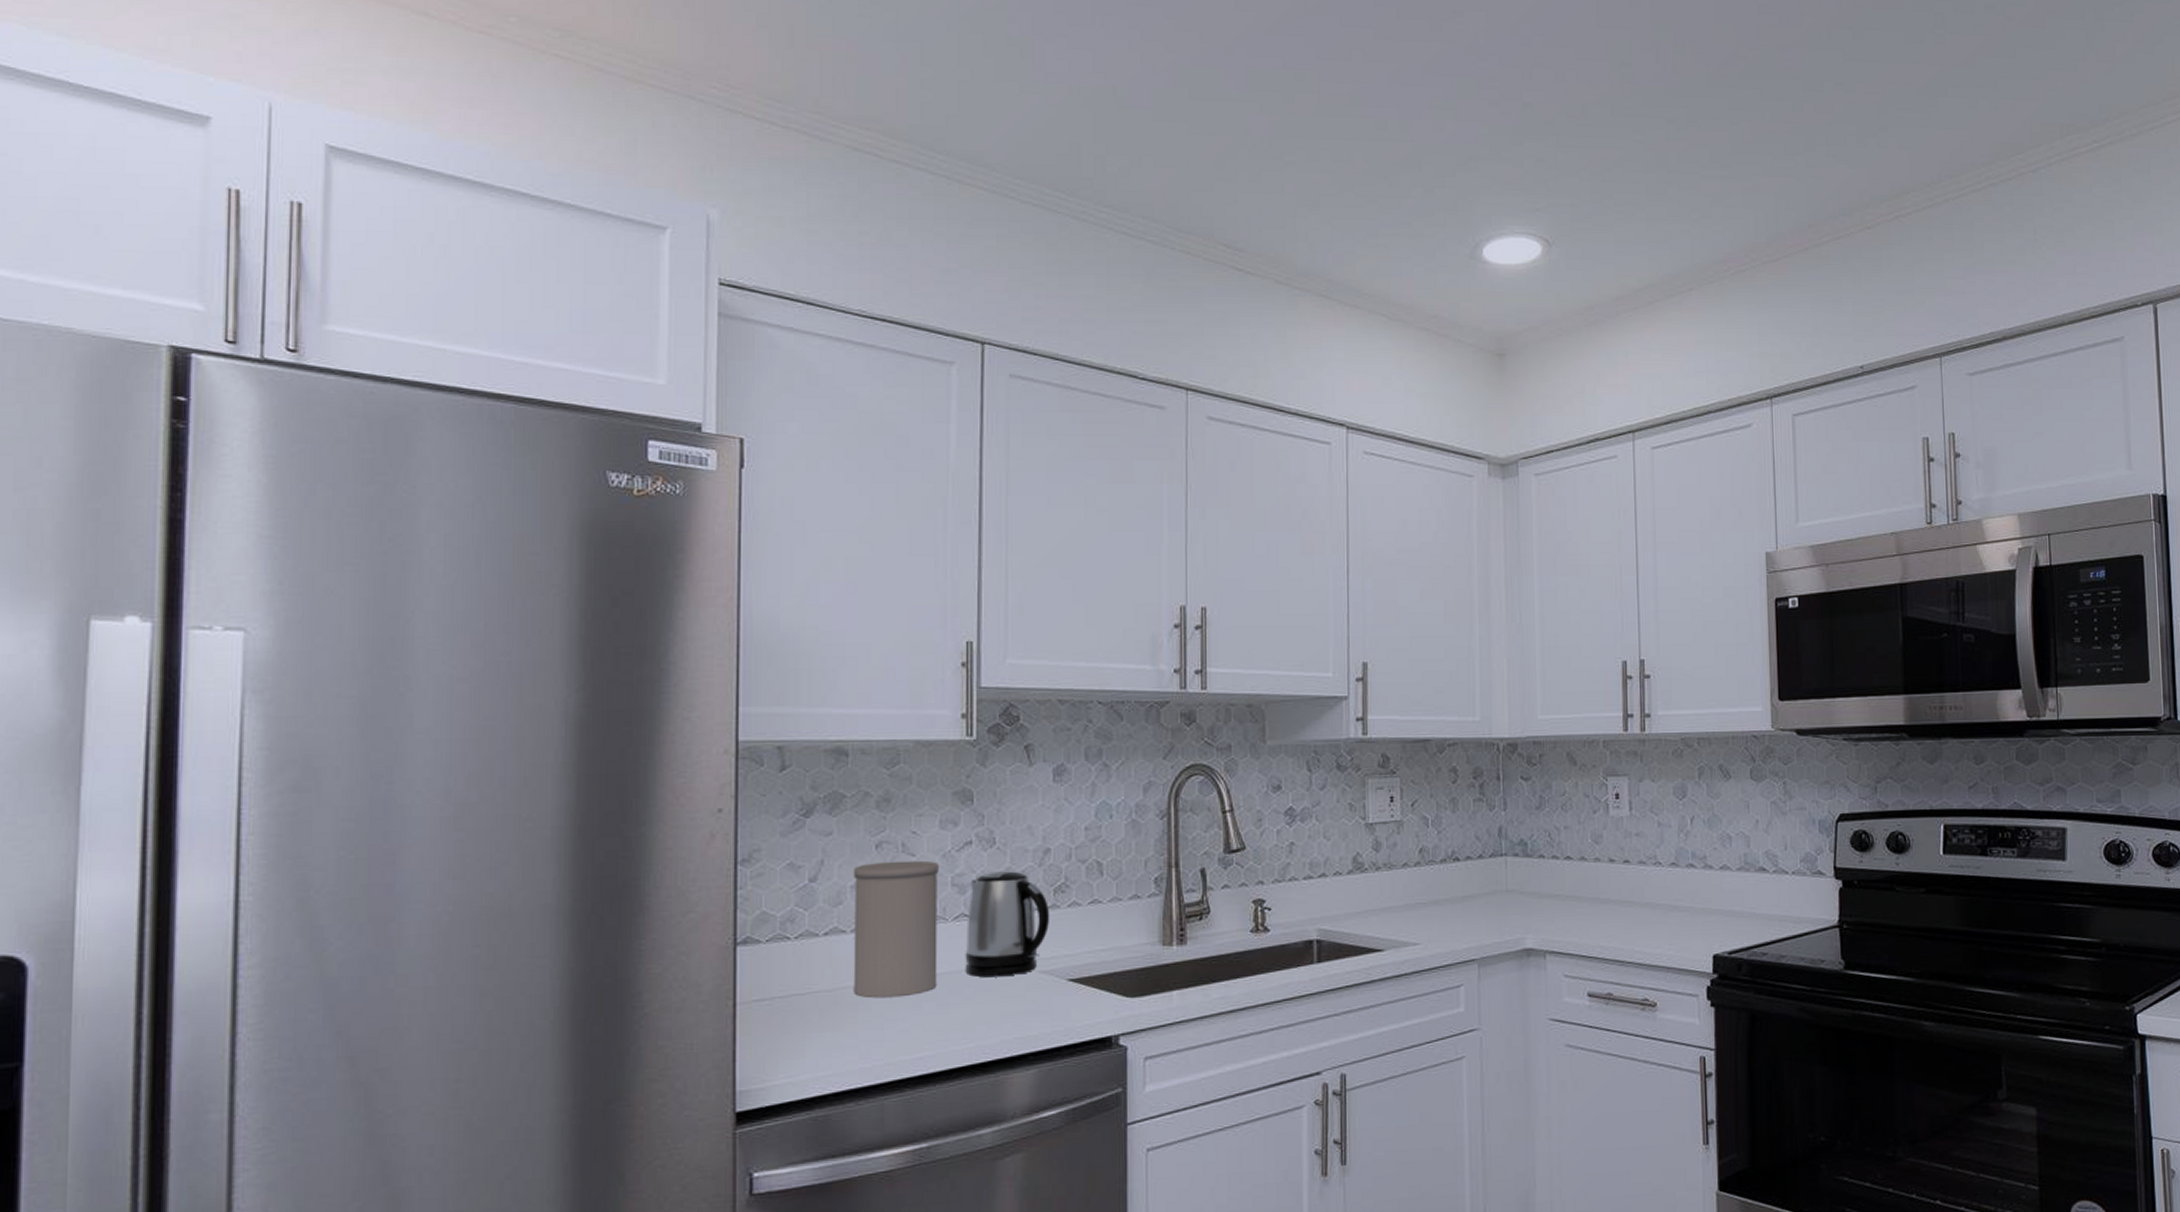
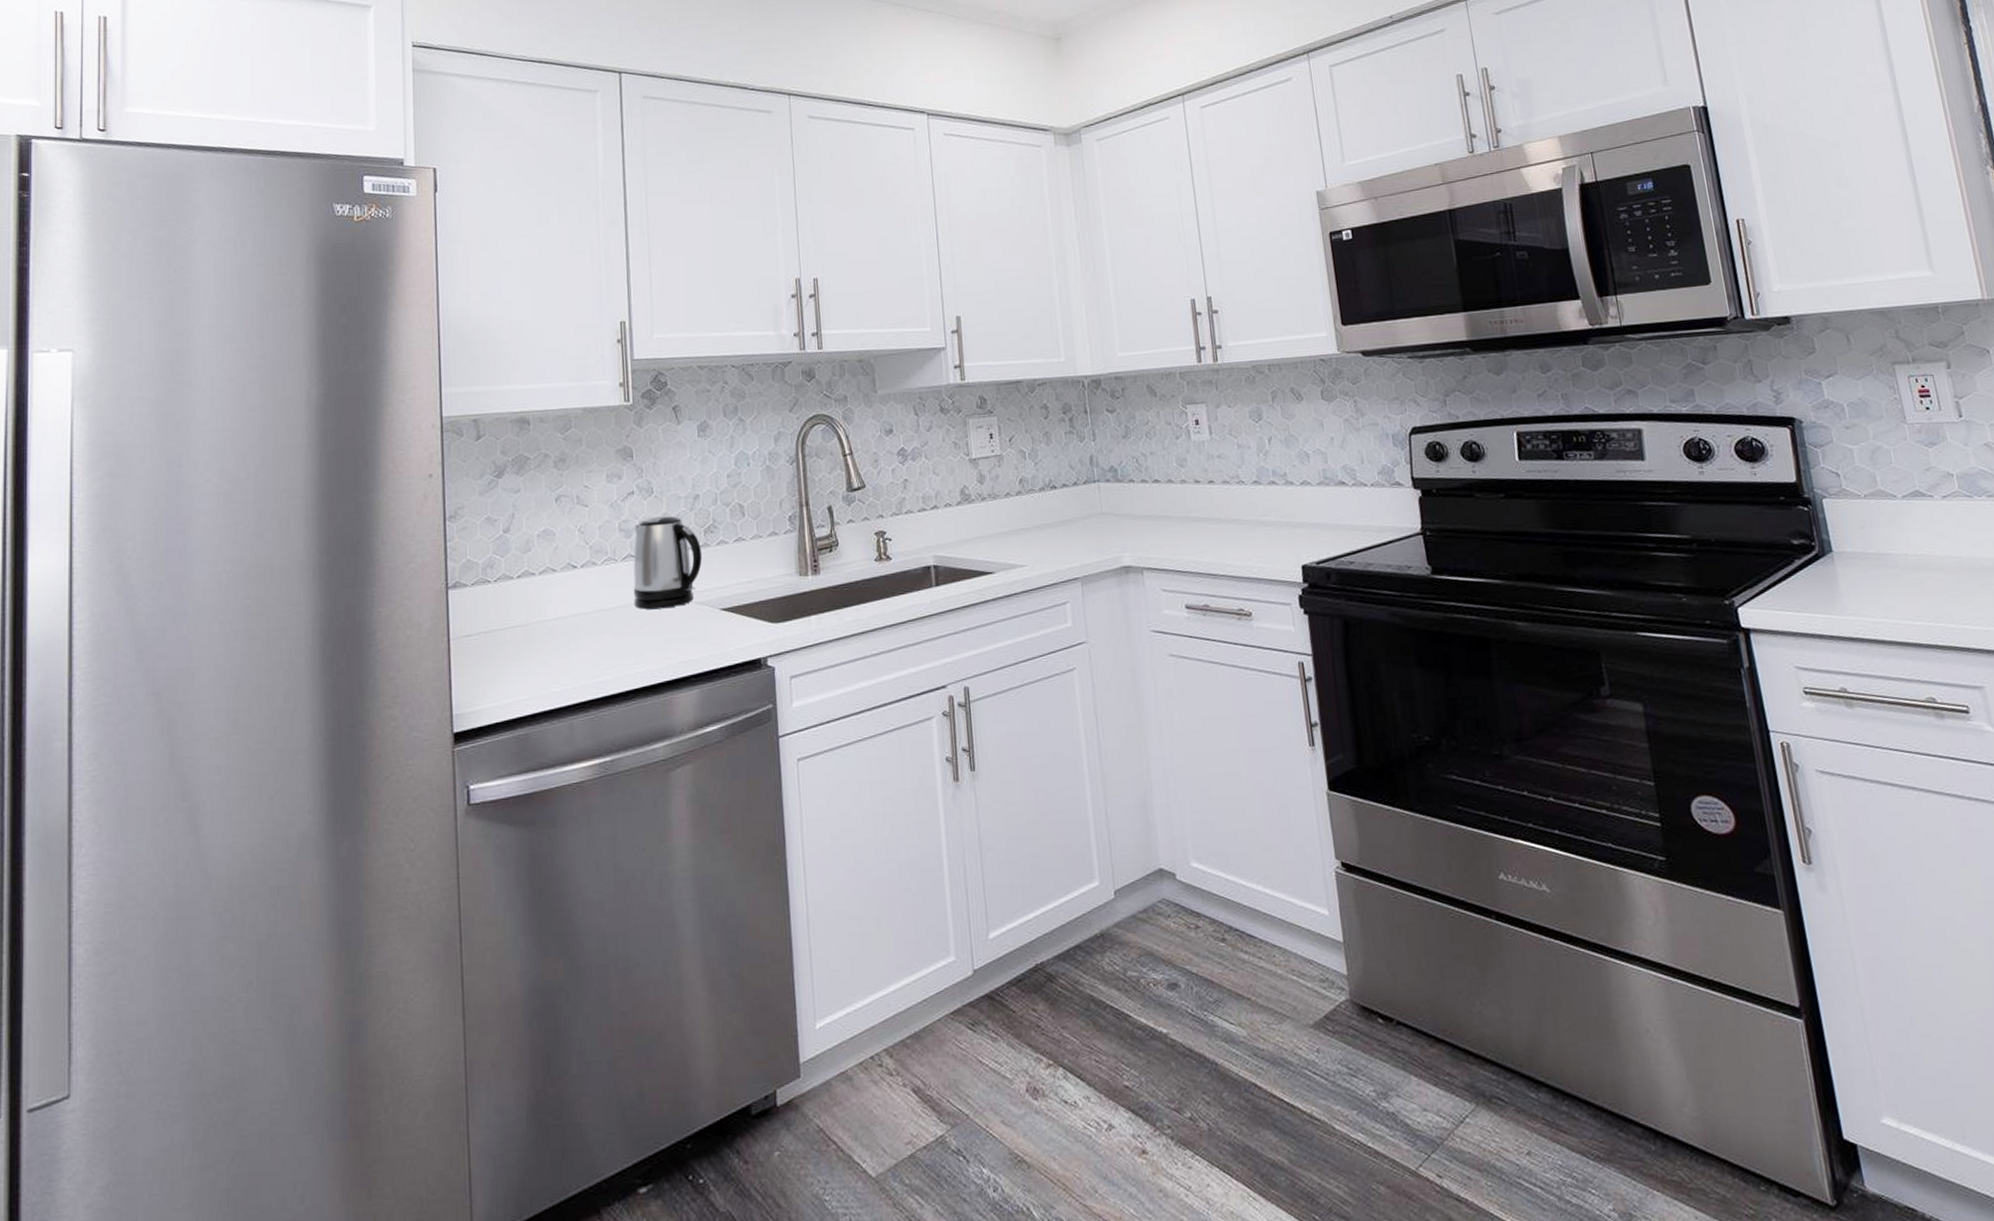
canister: present [853,860,939,999] -> none [538,510,611,631]

